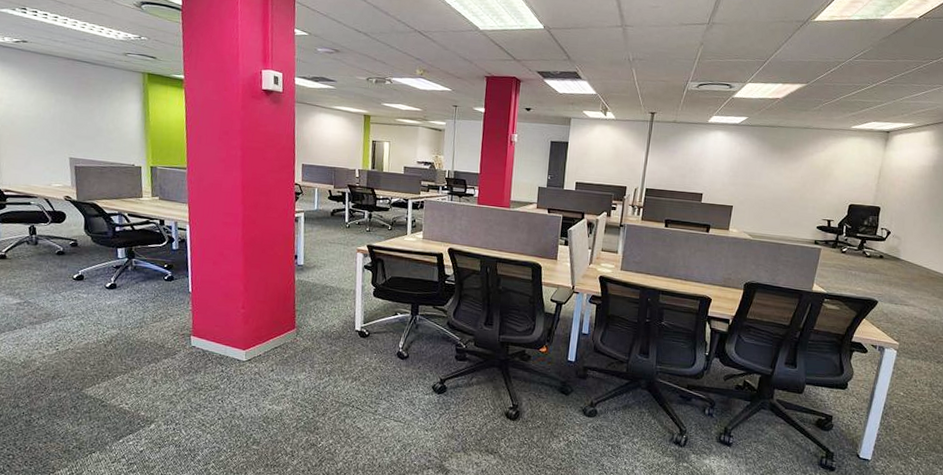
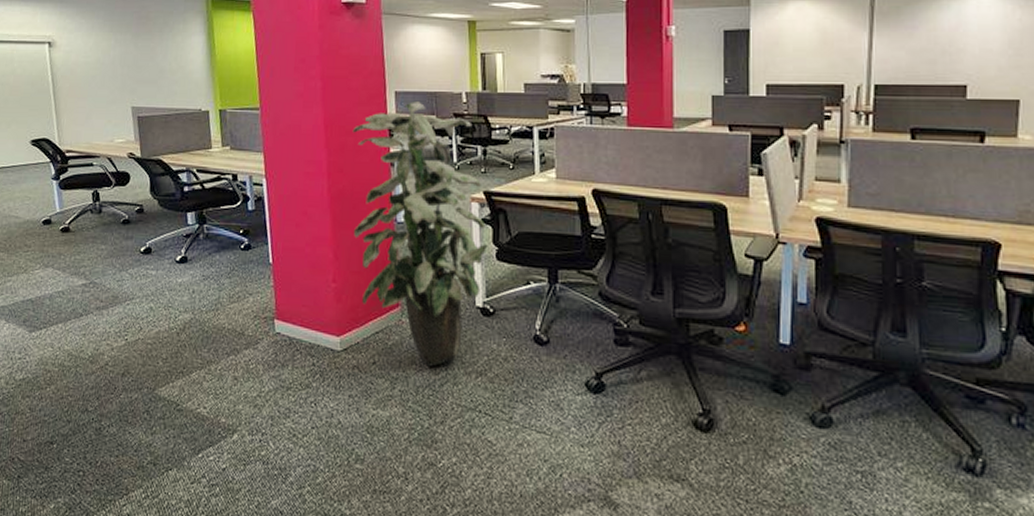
indoor plant: none [261,173,368,374] -> present [352,102,488,367]

